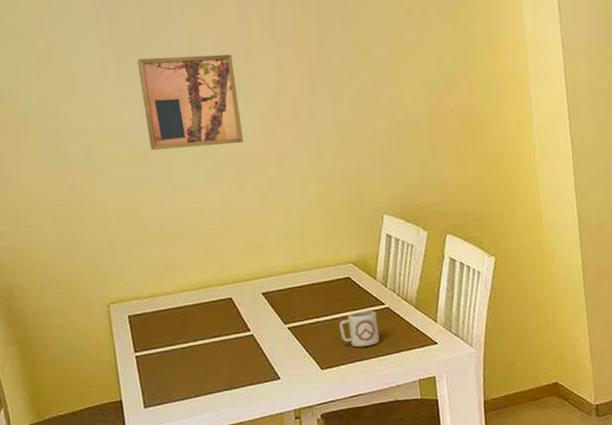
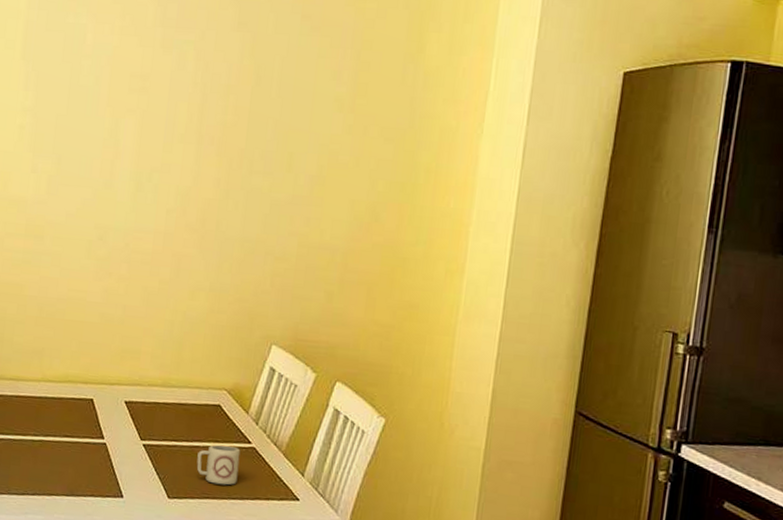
wall art: present [137,54,243,151] -> none [47,130,151,238]

